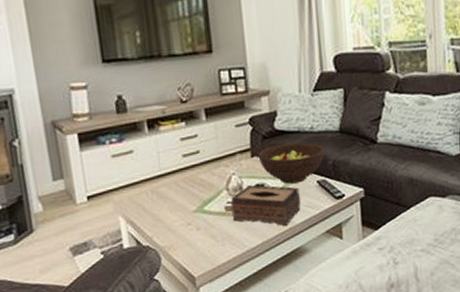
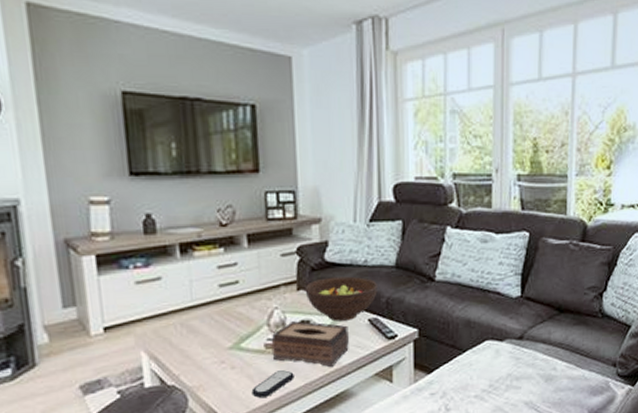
remote control: none [215,230,253,256] -> present [251,370,294,399]

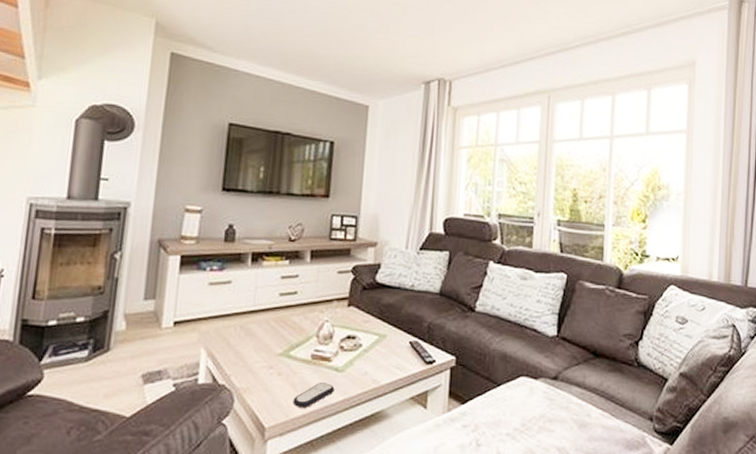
tissue box: present [271,321,349,367] -> none [317,335,390,385]
fruit bowl: present [304,276,377,321] -> none [354,297,421,341]

